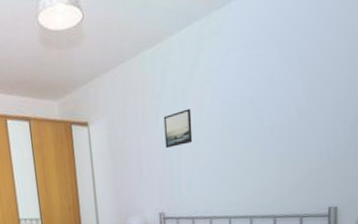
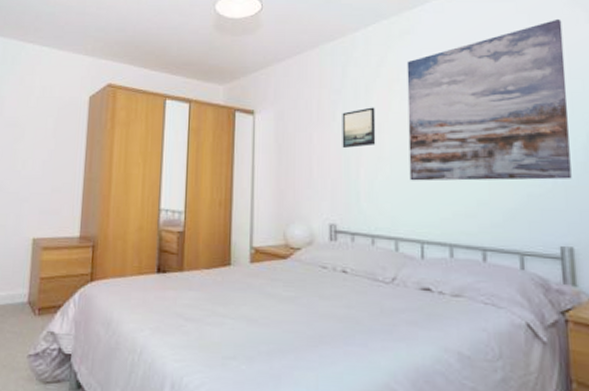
wall art: none [216,9,345,170] -> present [407,18,572,181]

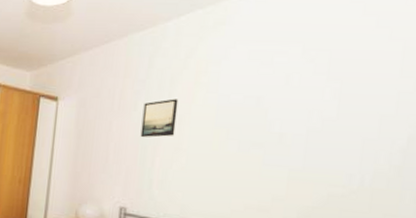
wall art: present [407,18,572,181] -> none [205,10,403,182]

